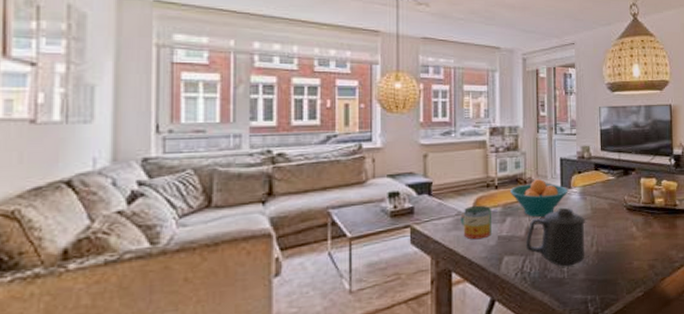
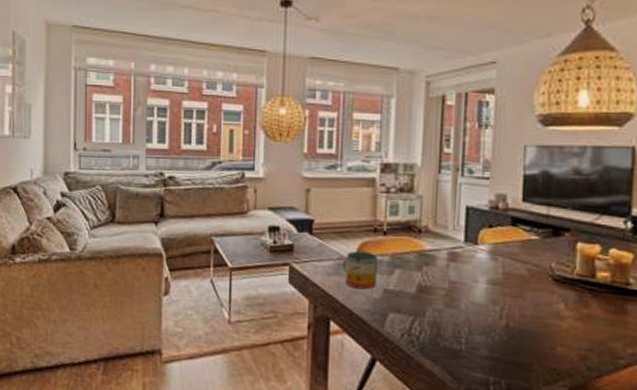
fruit bowl: present [509,178,569,217] -> none [399,228,474,274]
mug: present [526,207,586,267] -> none [416,266,495,338]

